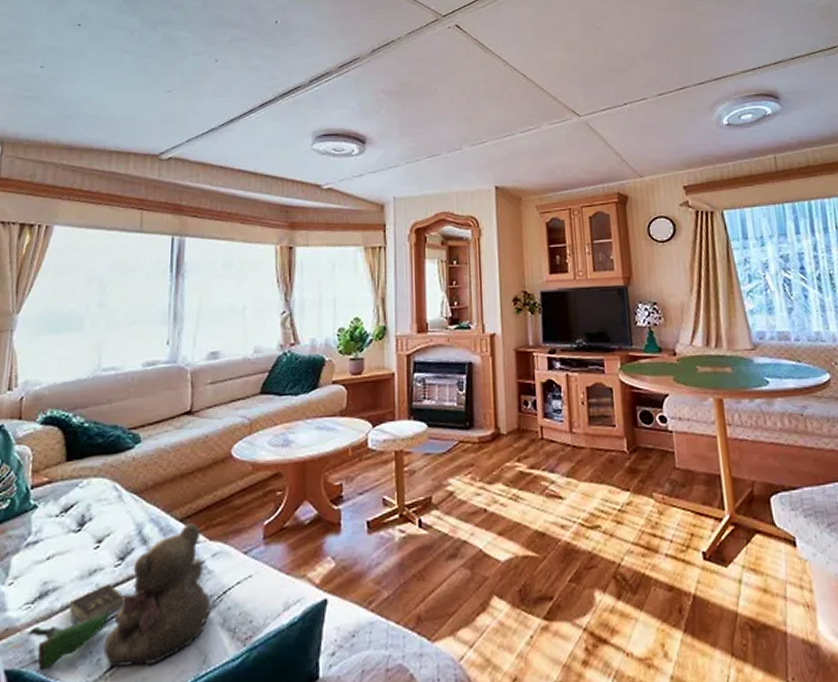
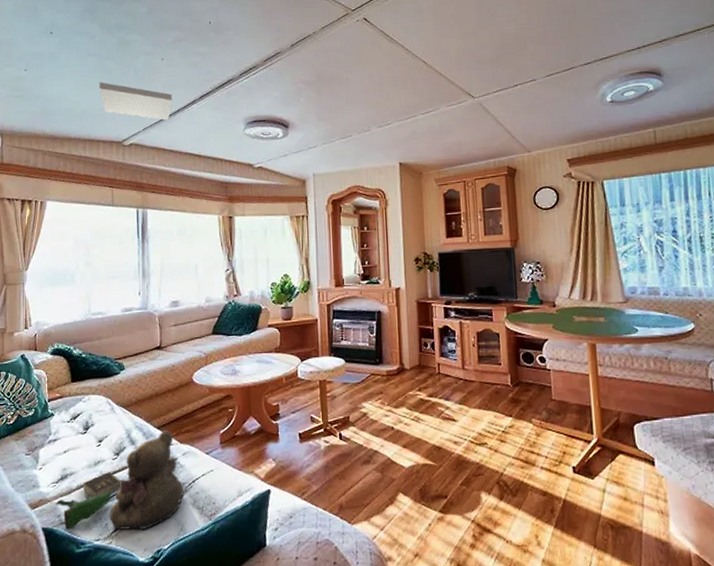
ceiling vent: none [134,84,226,131] -> present [99,82,172,121]

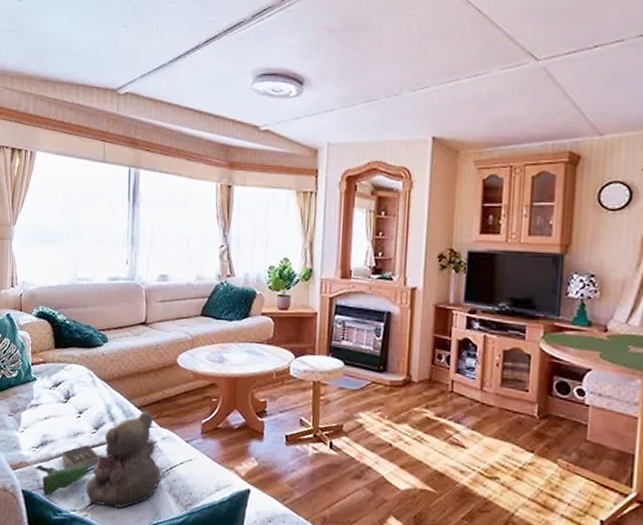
ceiling vent: present [99,82,172,121] -> none [96,18,174,67]

